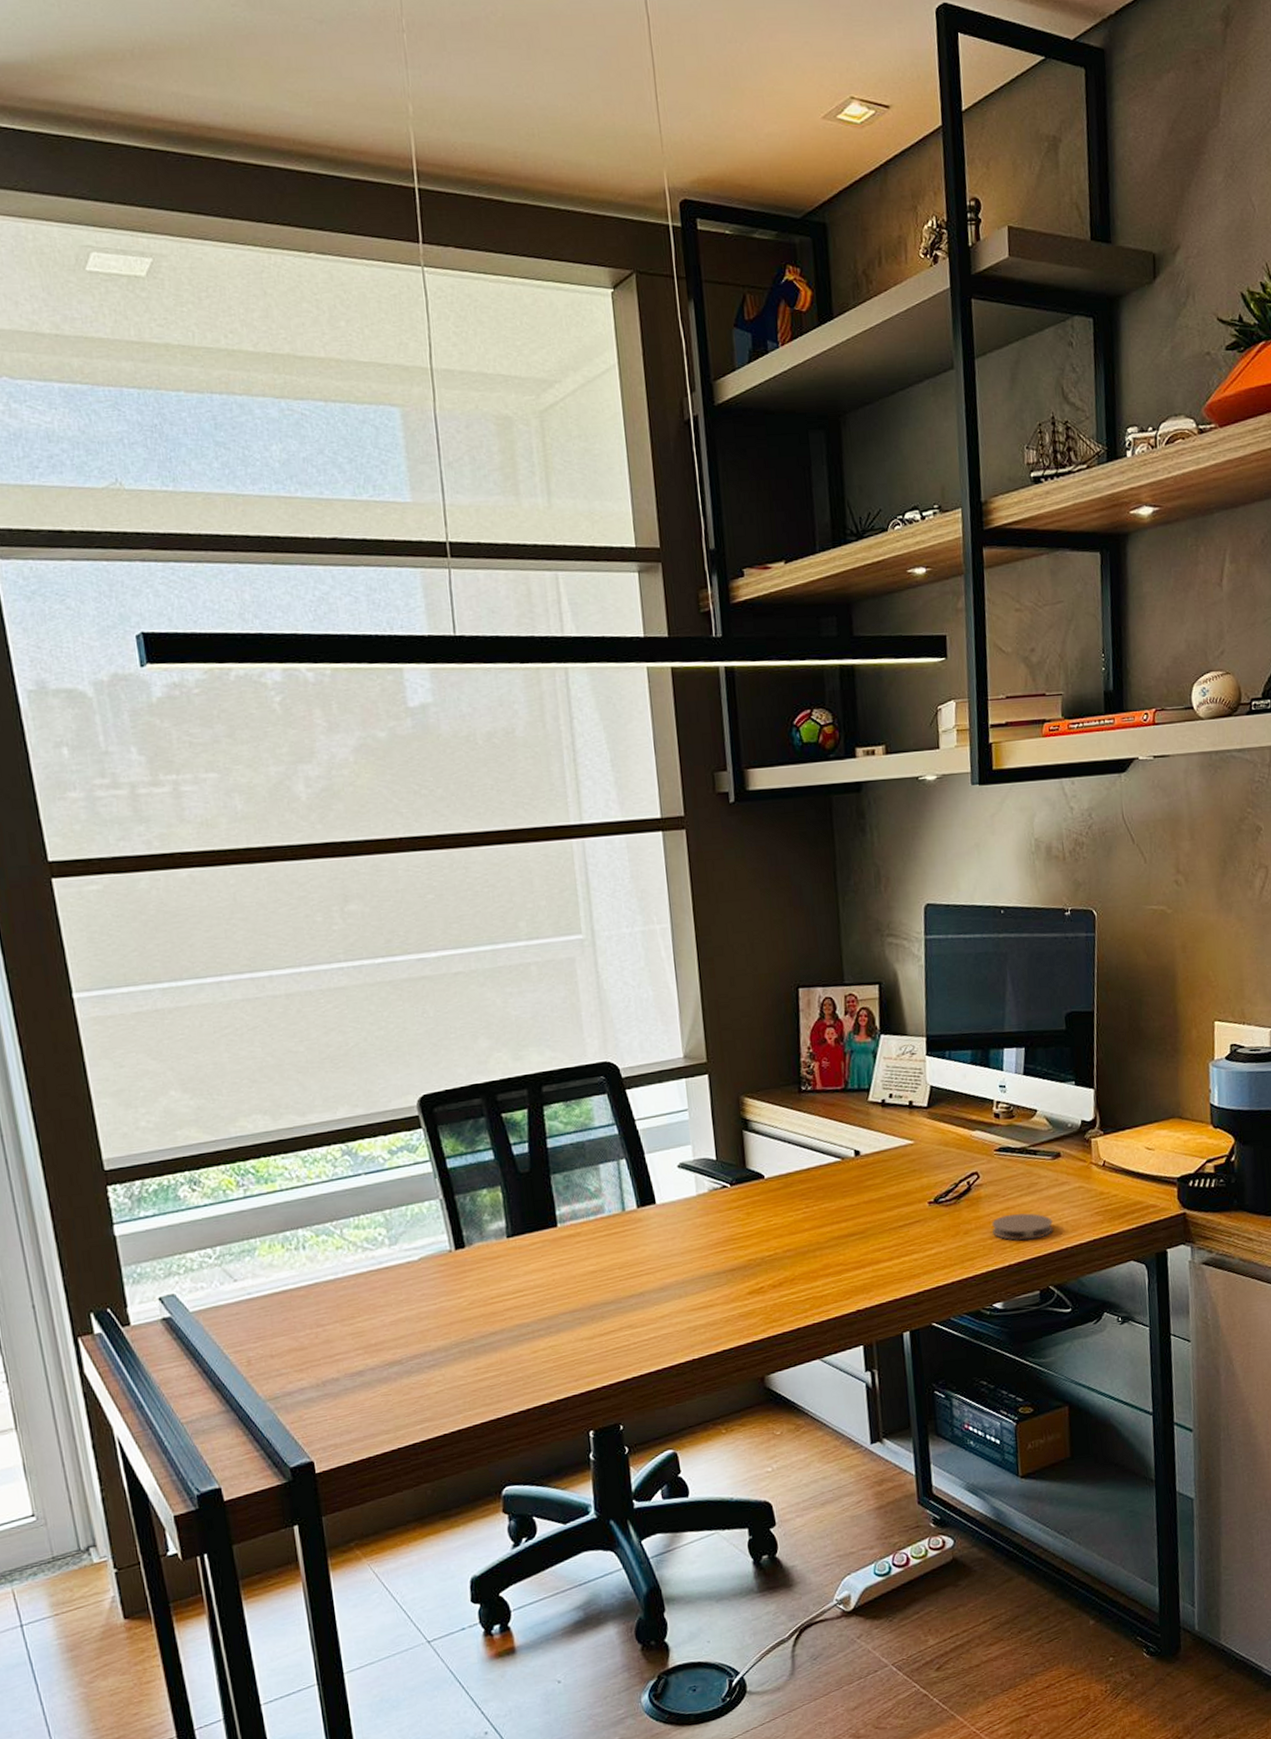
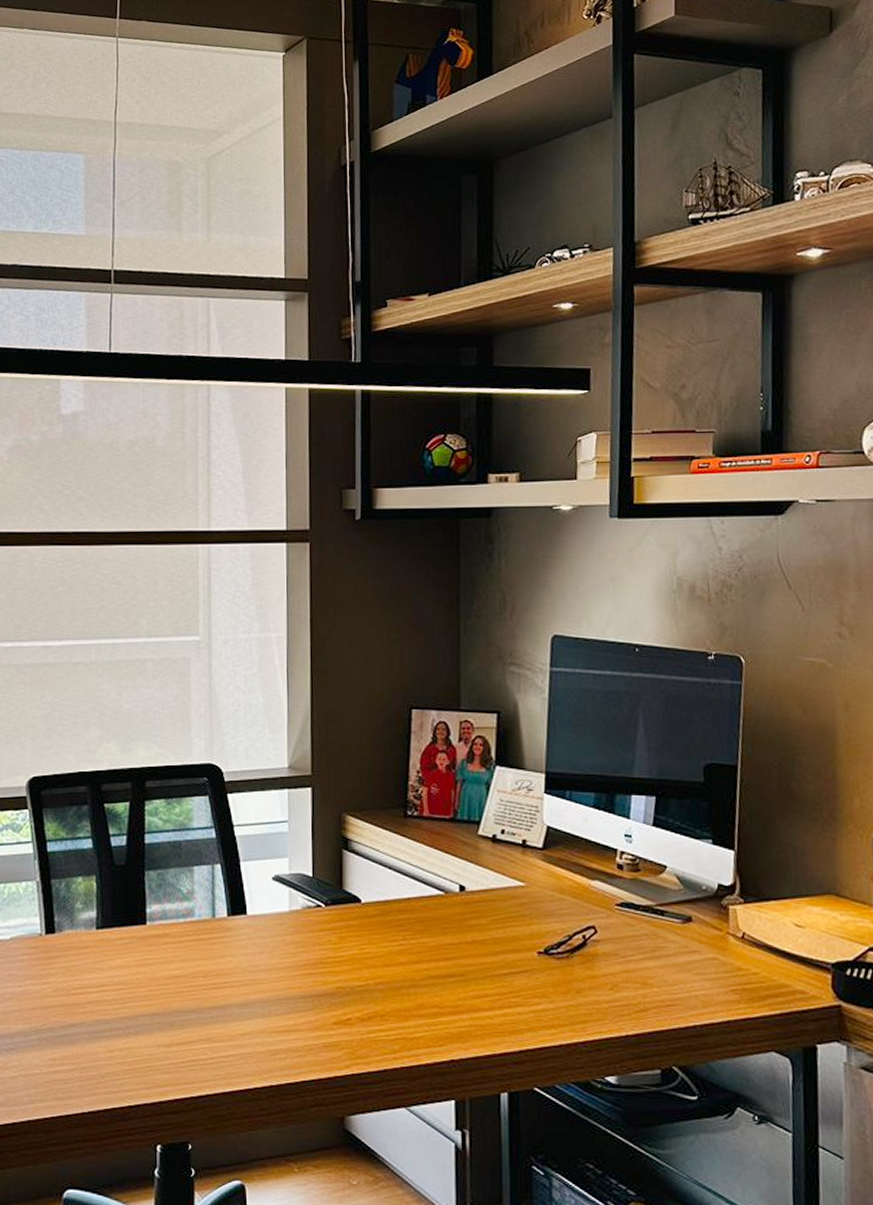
coaster: present [992,1213,1053,1241] -> none [609,979,680,1010]

